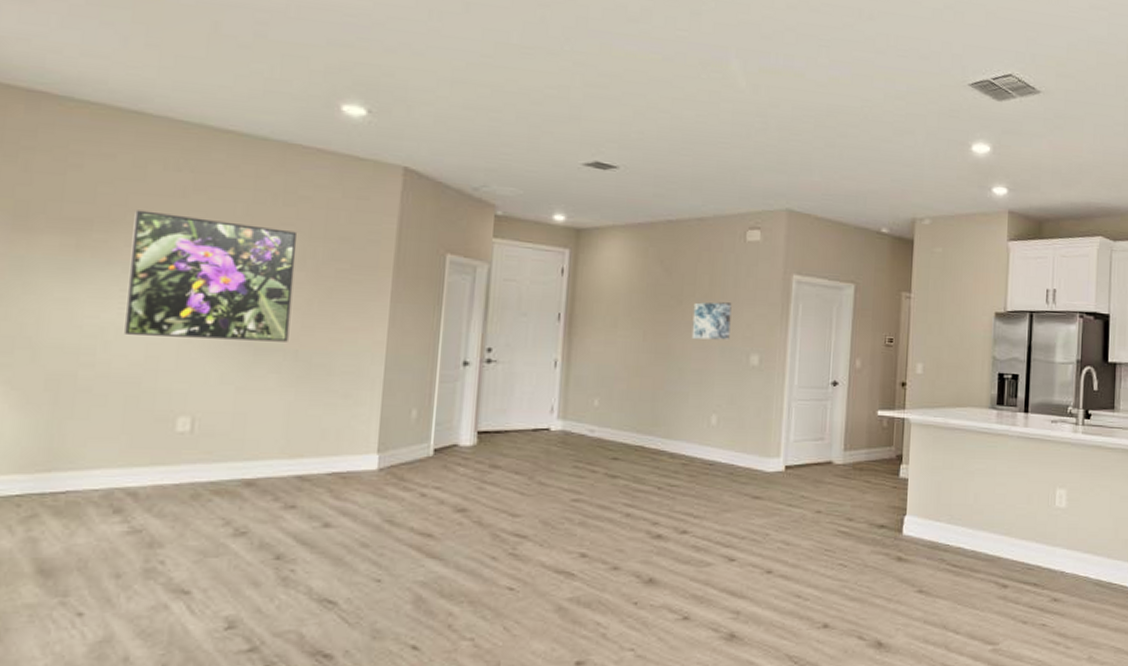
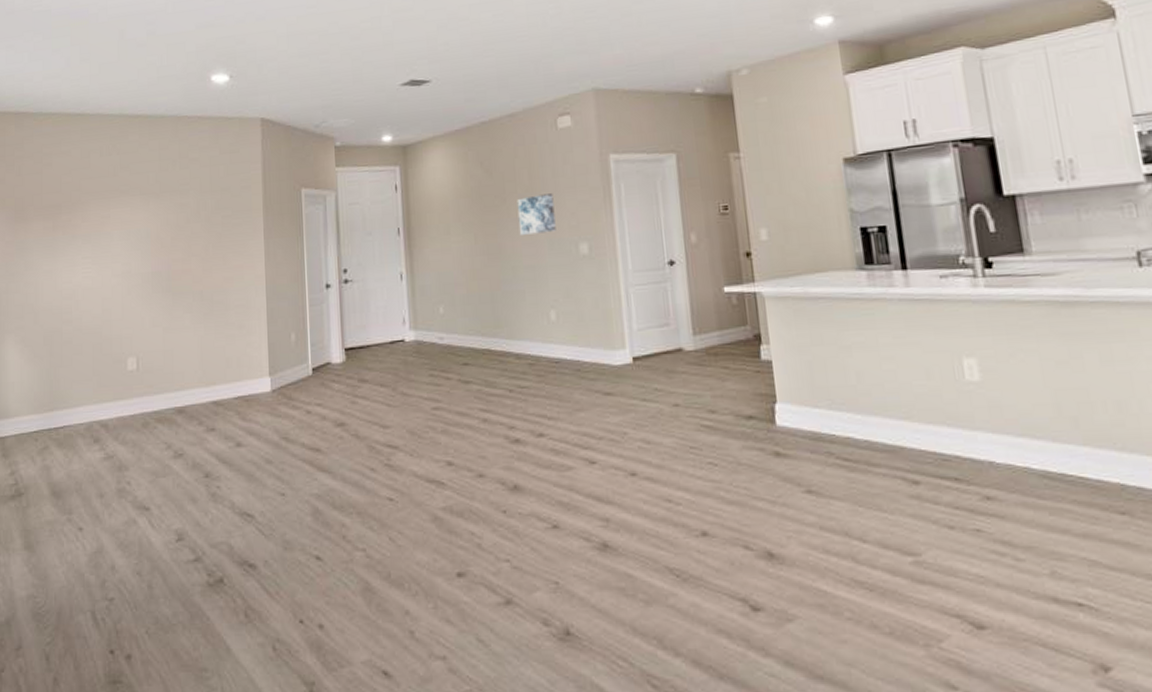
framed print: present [125,210,298,342] -> none [86,189,195,293]

